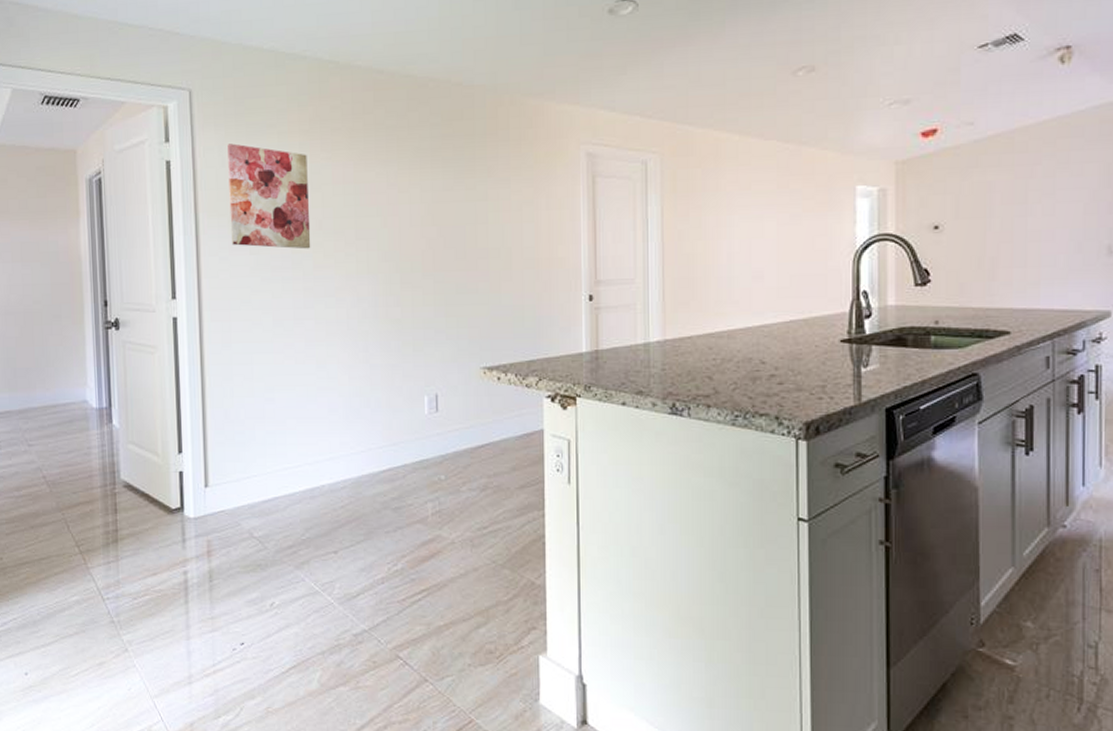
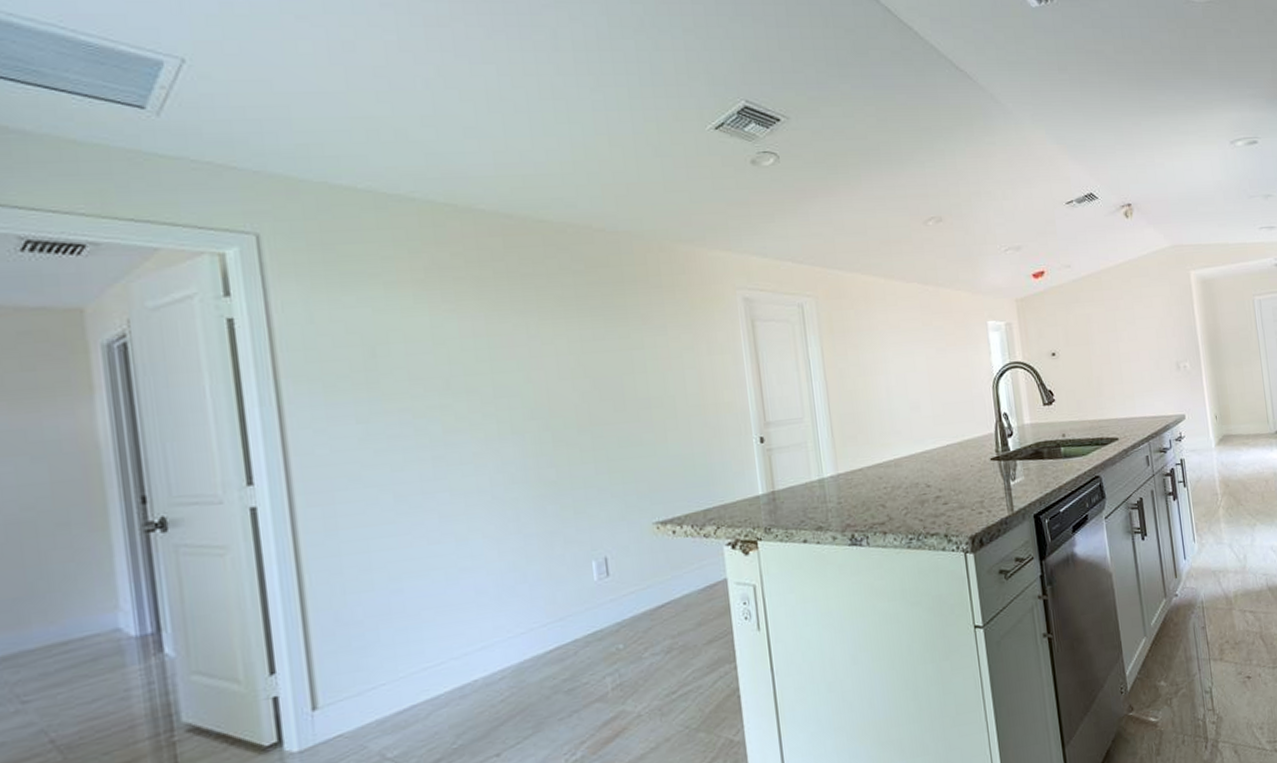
wall art: present [227,143,311,249] -> none [316,296,438,415]

